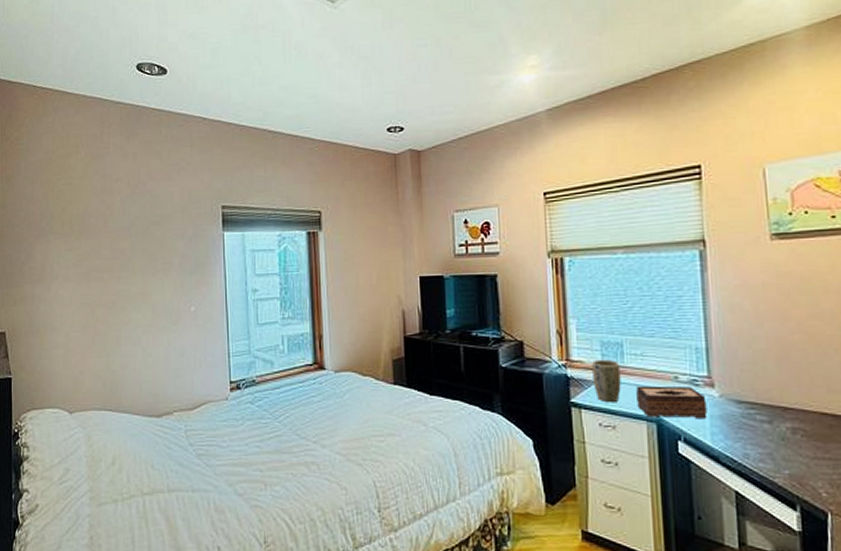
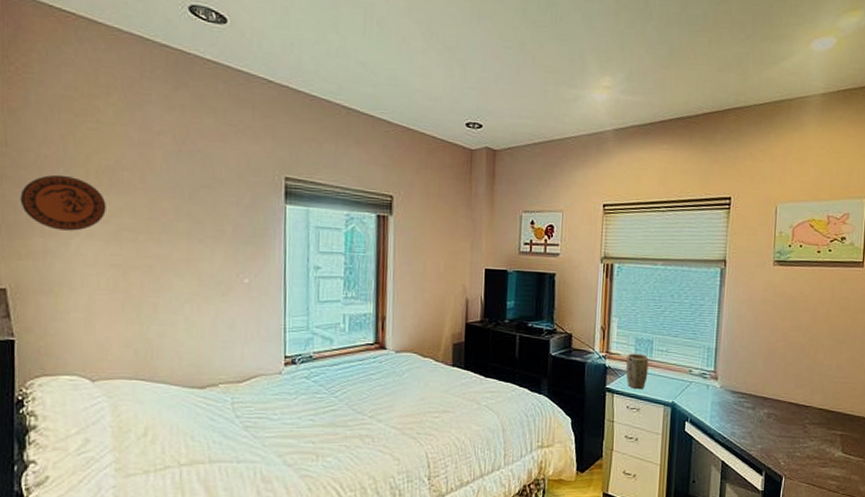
decorative plate: none [14,227,78,277] -> present [20,174,106,231]
tissue box: present [636,385,708,419] -> none [658,376,711,405]

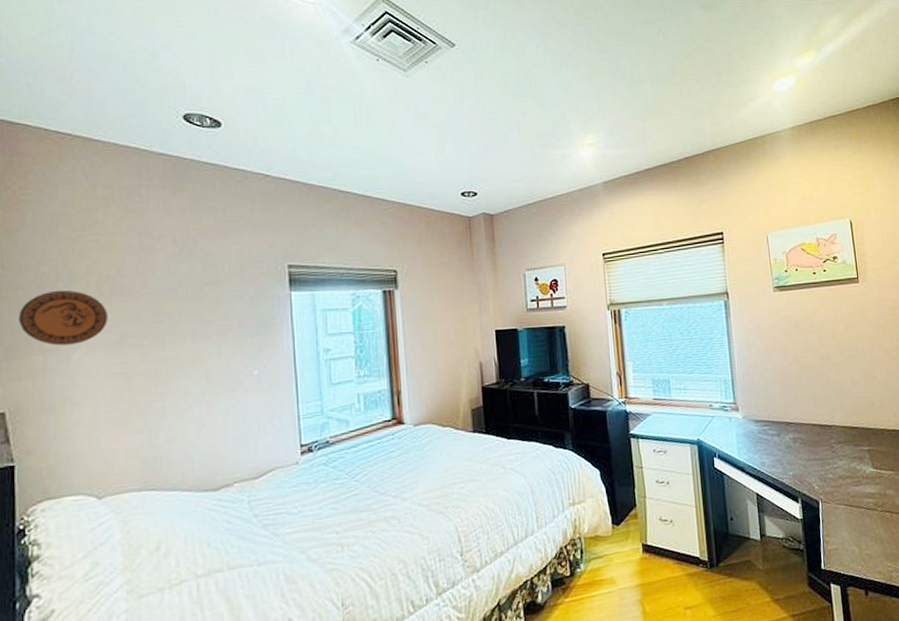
plant pot: present [626,353,649,389] -> none [646,394,670,431]

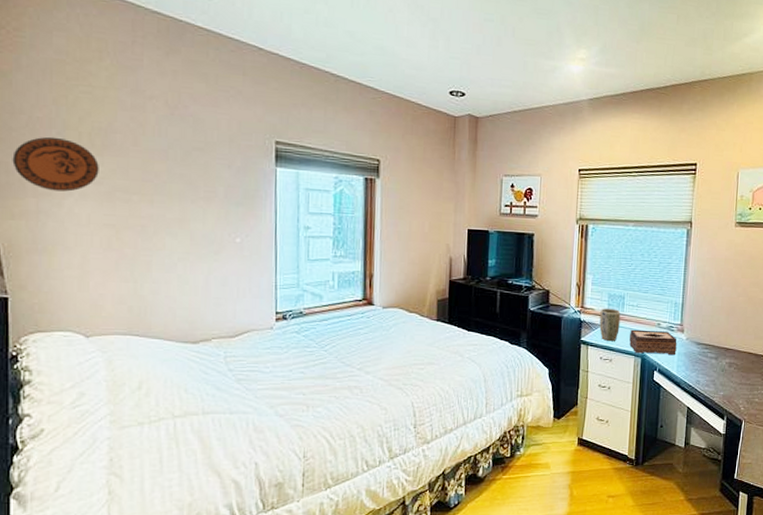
plant pot: none [646,394,670,431] -> present [599,308,621,341]
tissue box: none [681,412,735,441] -> present [629,329,677,356]

